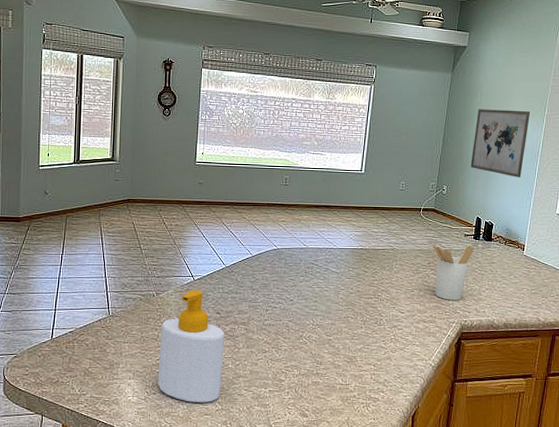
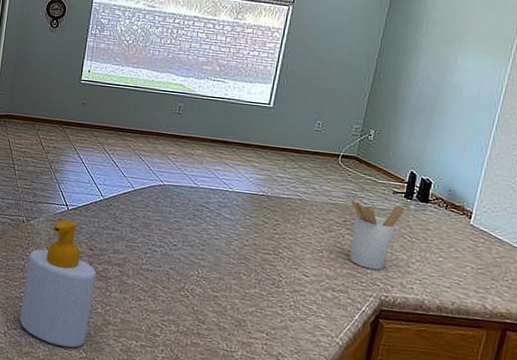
wall art: present [470,109,531,178] -> none [407,41,493,128]

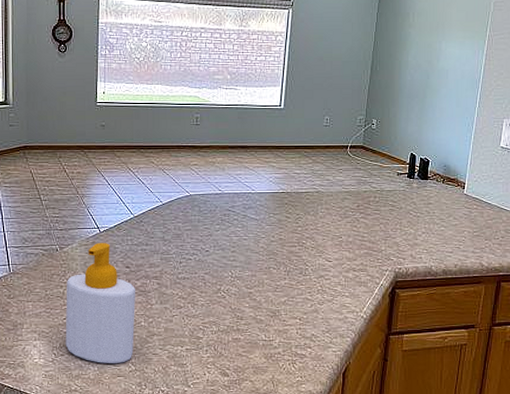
utensil holder: present [350,199,404,270] -> none [361,185,408,246]

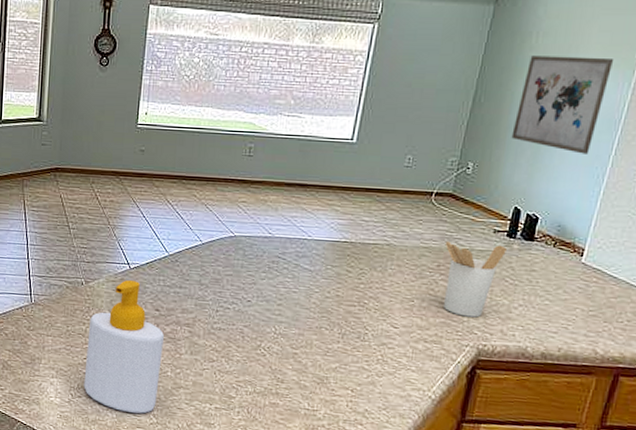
utensil holder: none [361,185,408,246] -> present [444,241,506,318]
wall art: none [403,31,470,108] -> present [511,55,615,154]

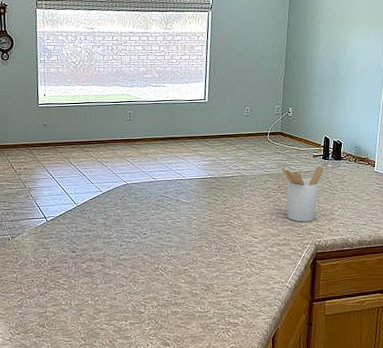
soap bottle: present [83,279,164,414] -> none [19,230,83,340]
wall art: present [511,55,615,154] -> none [315,24,374,94]

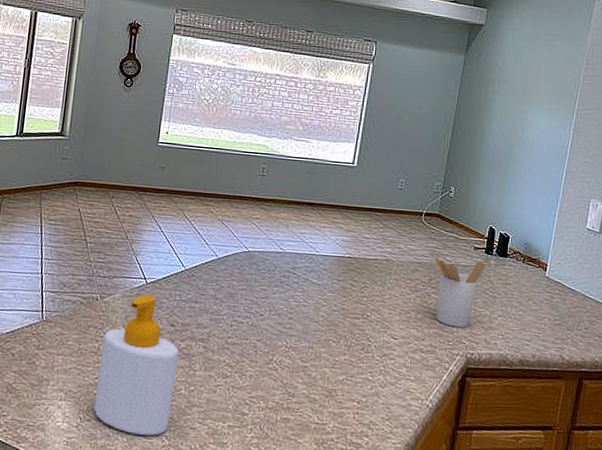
soap bottle: none [19,230,83,340] -> present [93,294,179,436]

